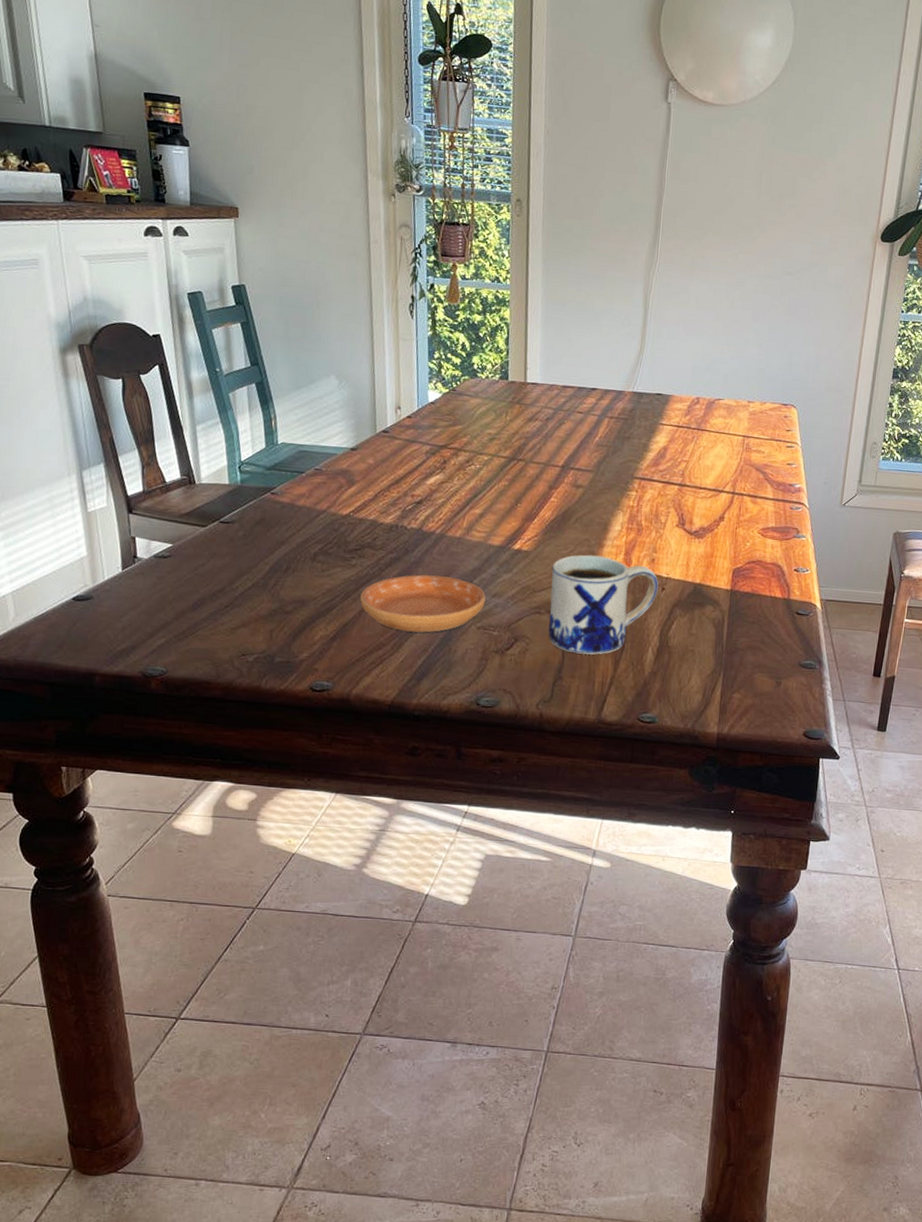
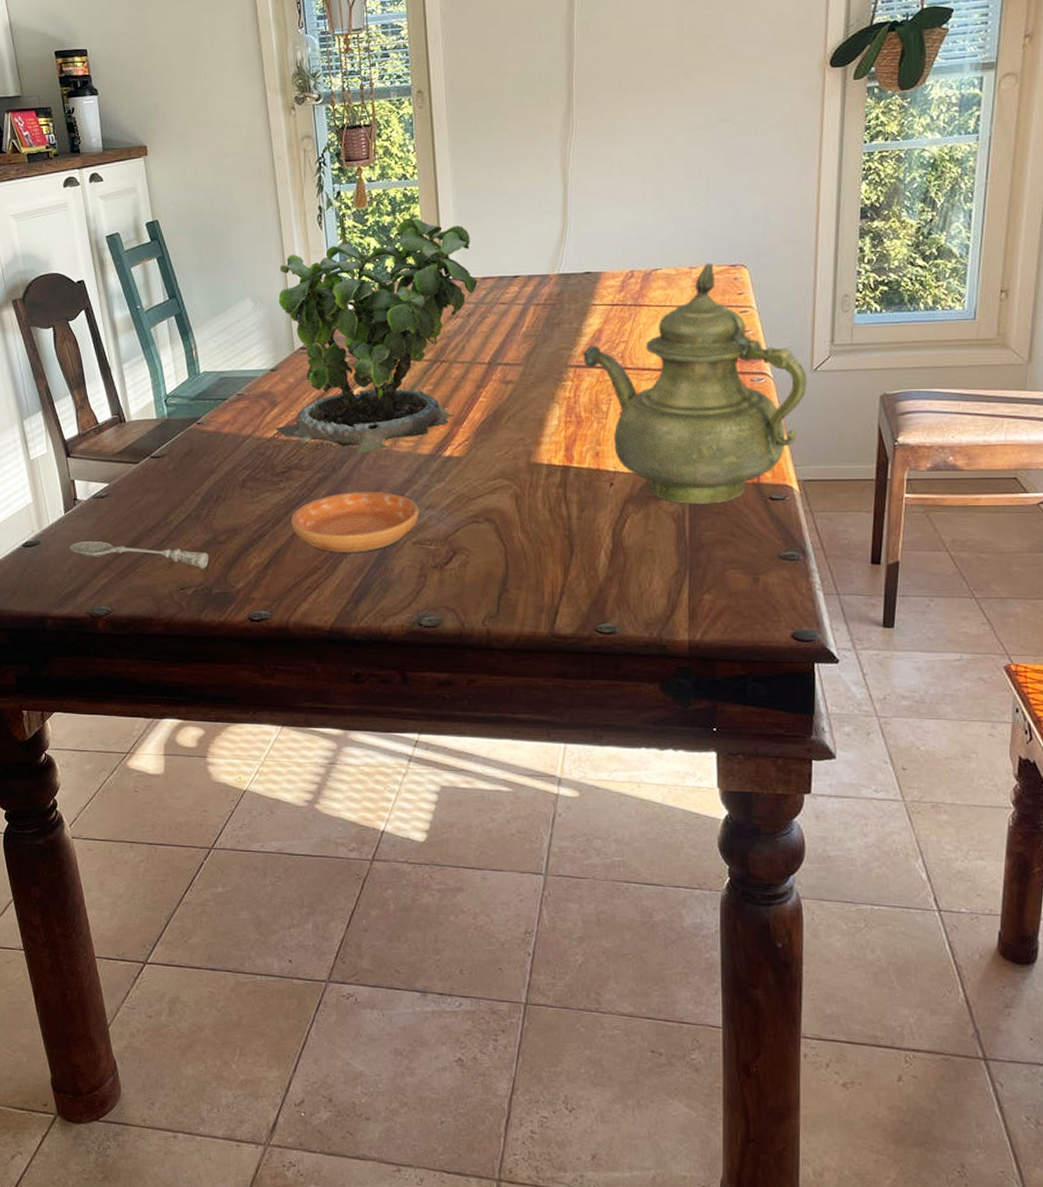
soupspoon: none [125,600,275,638] -> present [69,542,210,569]
potted plant: none [351,306,559,539] -> present [275,213,478,454]
mug: present [548,555,659,655] -> none [487,454,606,563]
teapot: none [647,400,837,614] -> present [581,263,807,504]

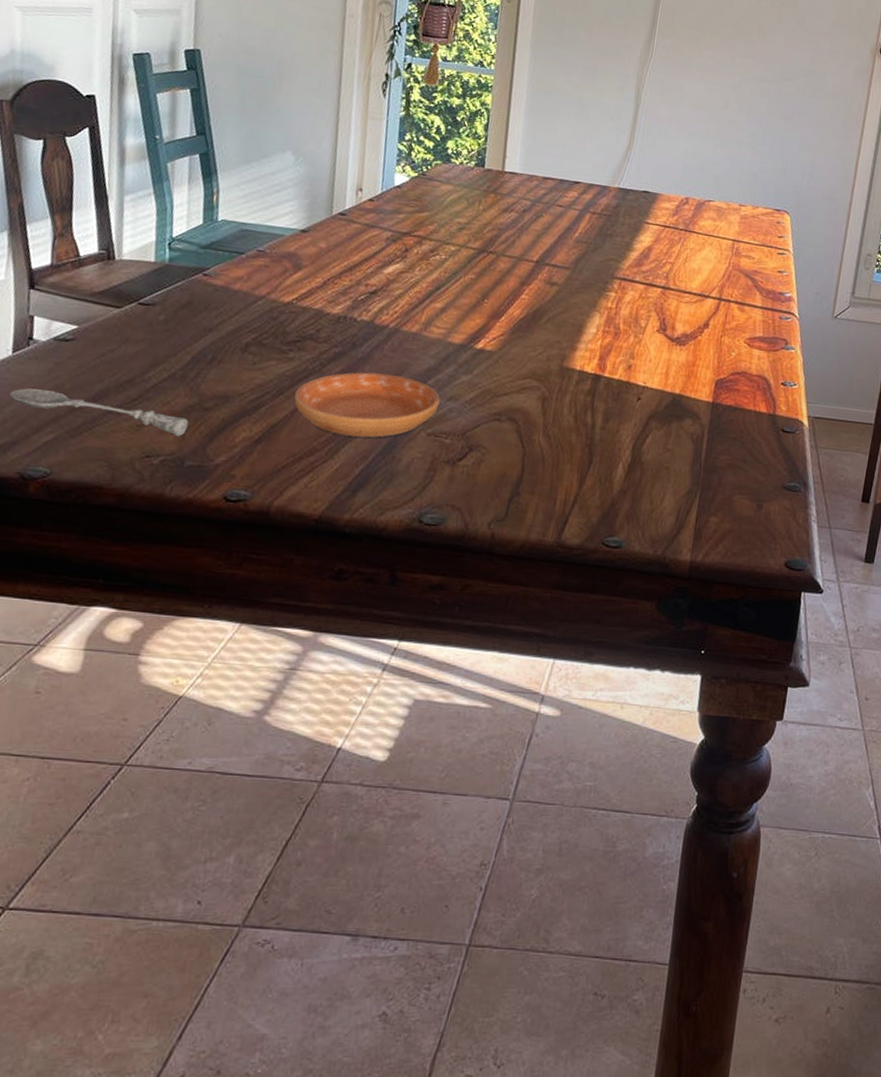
potted plant: present [275,213,478,454] -> none [294,87,539,334]
teapot: present [581,263,807,504] -> none [629,204,828,430]

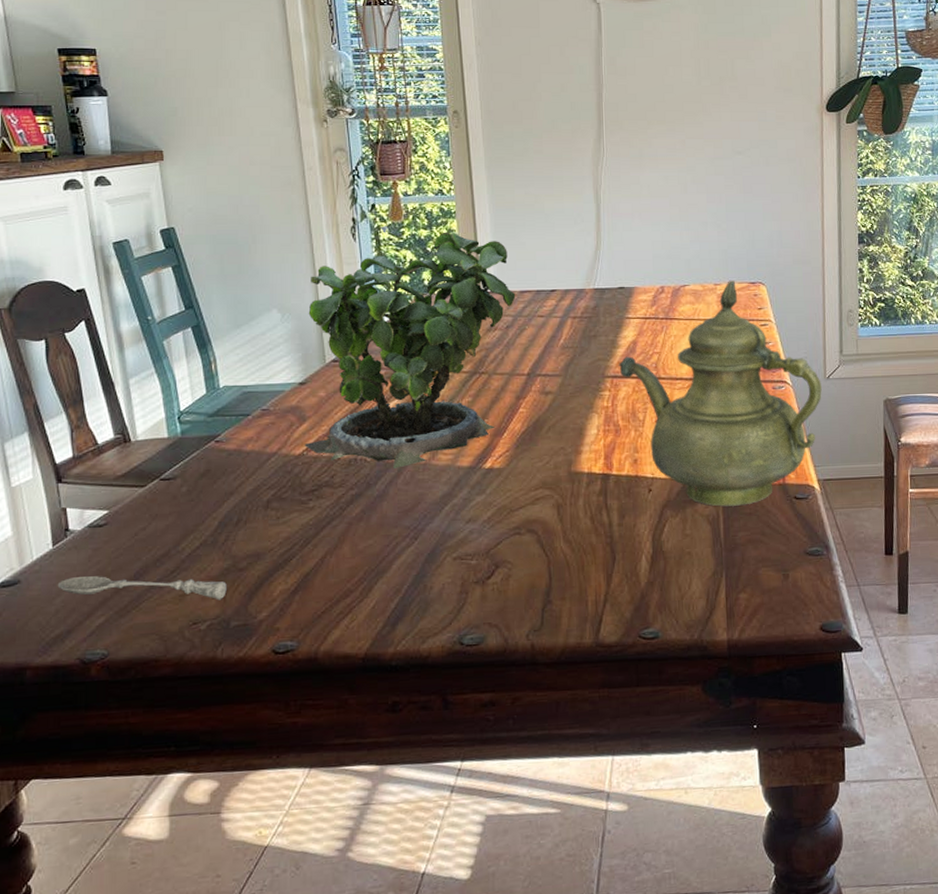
potted plant: none [294,87,539,334] -> present [304,226,516,468]
saucer: present [294,372,440,438] -> none [322,507,459,573]
teapot: none [629,204,828,430] -> present [618,281,822,507]

